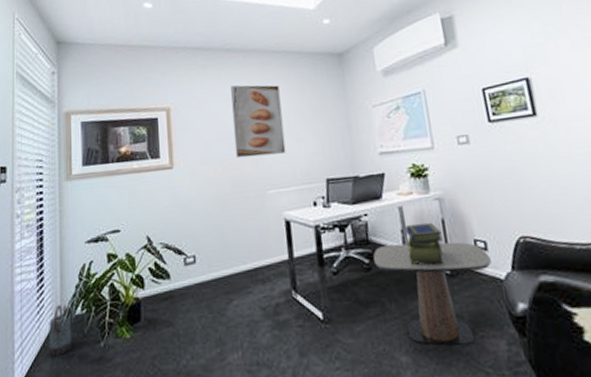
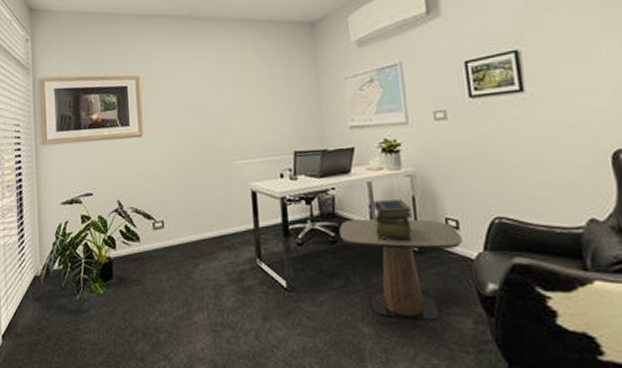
watering can: present [49,304,72,356] -> none [30,260,51,305]
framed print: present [231,85,286,159] -> none [199,54,254,128]

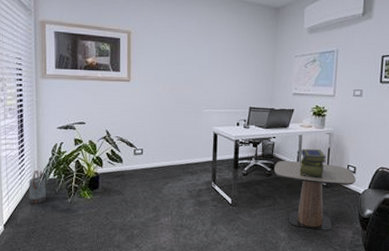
watering can: none [30,260,51,305] -> present [29,170,47,204]

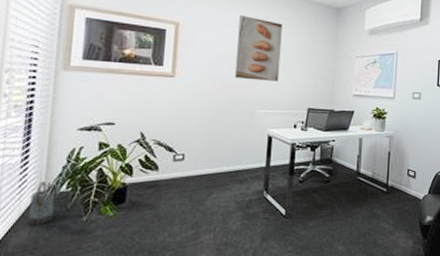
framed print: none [181,20,223,83] -> present [234,14,282,81]
side table: present [274,161,357,230] -> none [333,166,417,241]
stack of books: present [299,148,326,178] -> none [359,152,387,183]

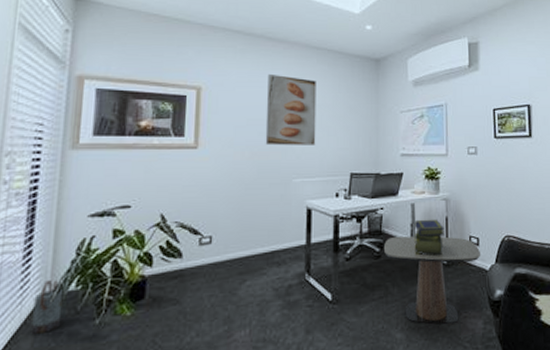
side table: none [333,166,417,241] -> present [384,236,481,324]
stack of books: none [359,152,387,183] -> present [414,219,445,255]

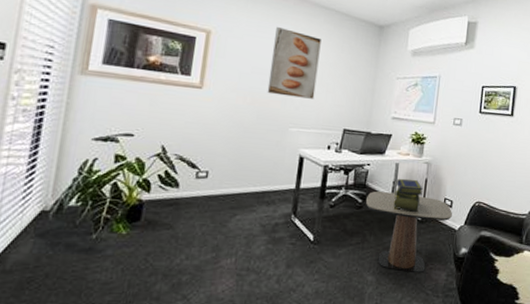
watering can: present [31,280,64,334] -> none [30,194,64,241]

